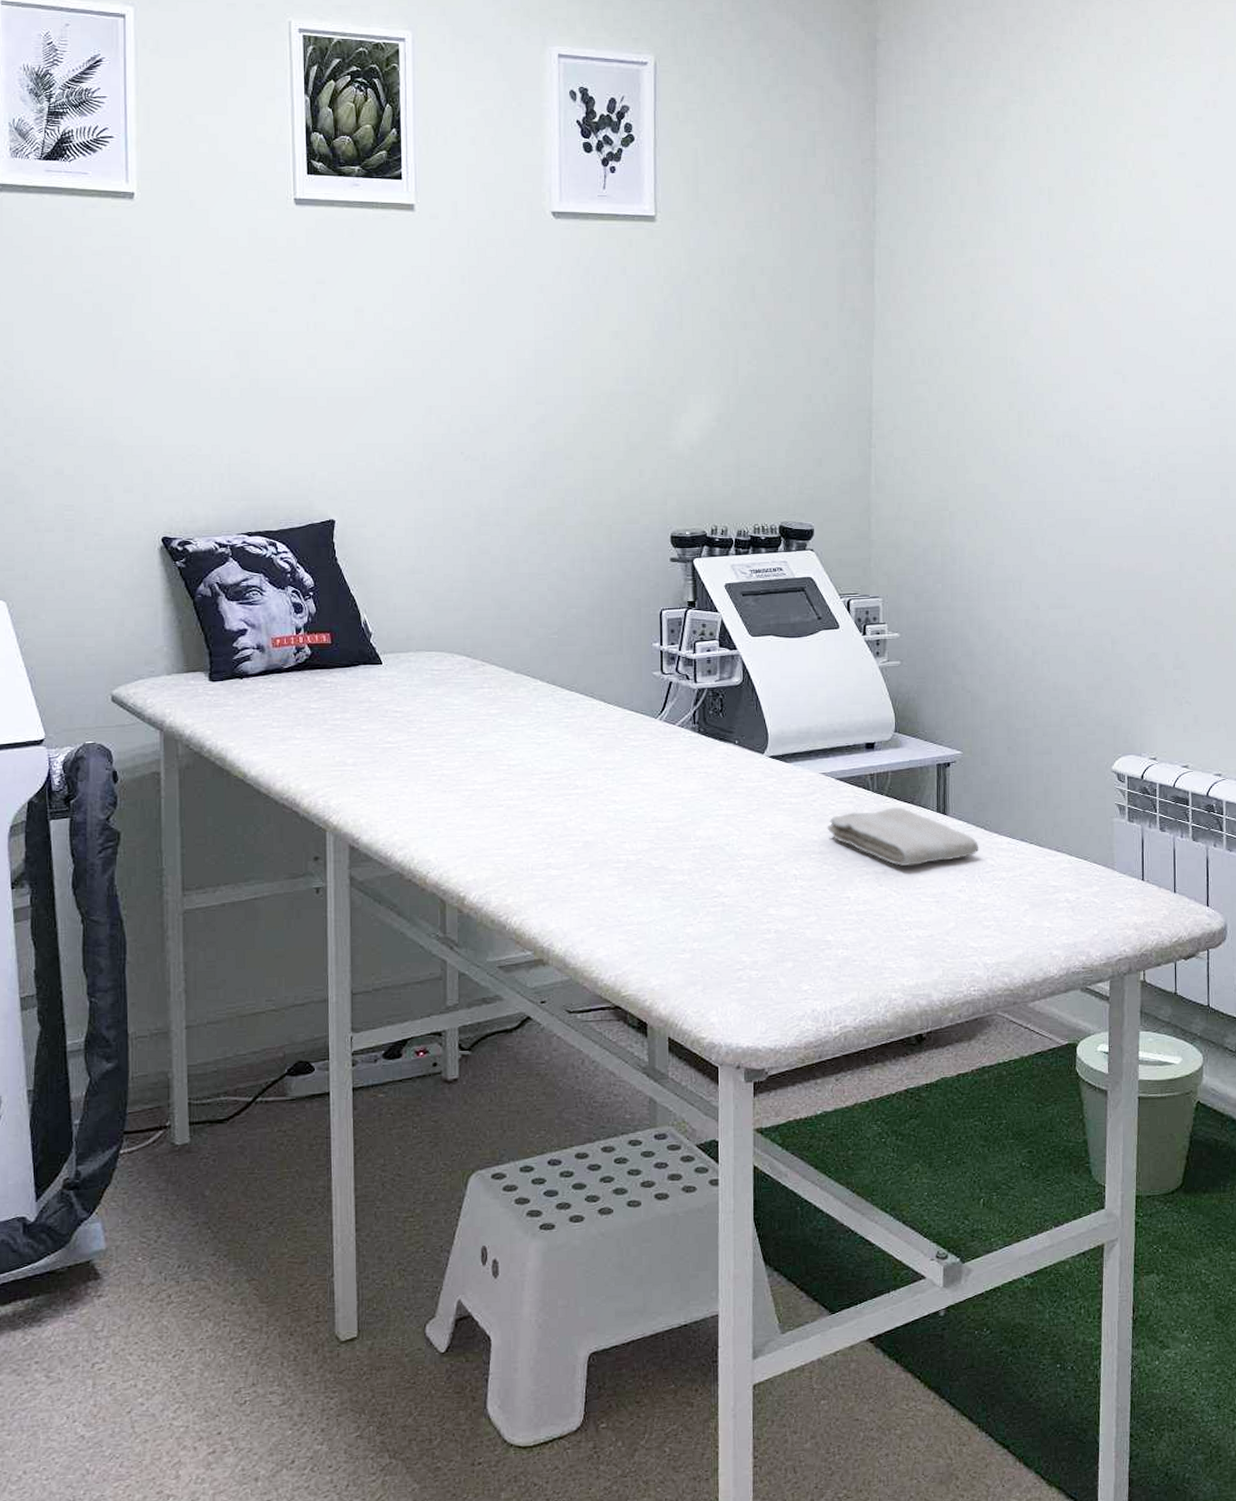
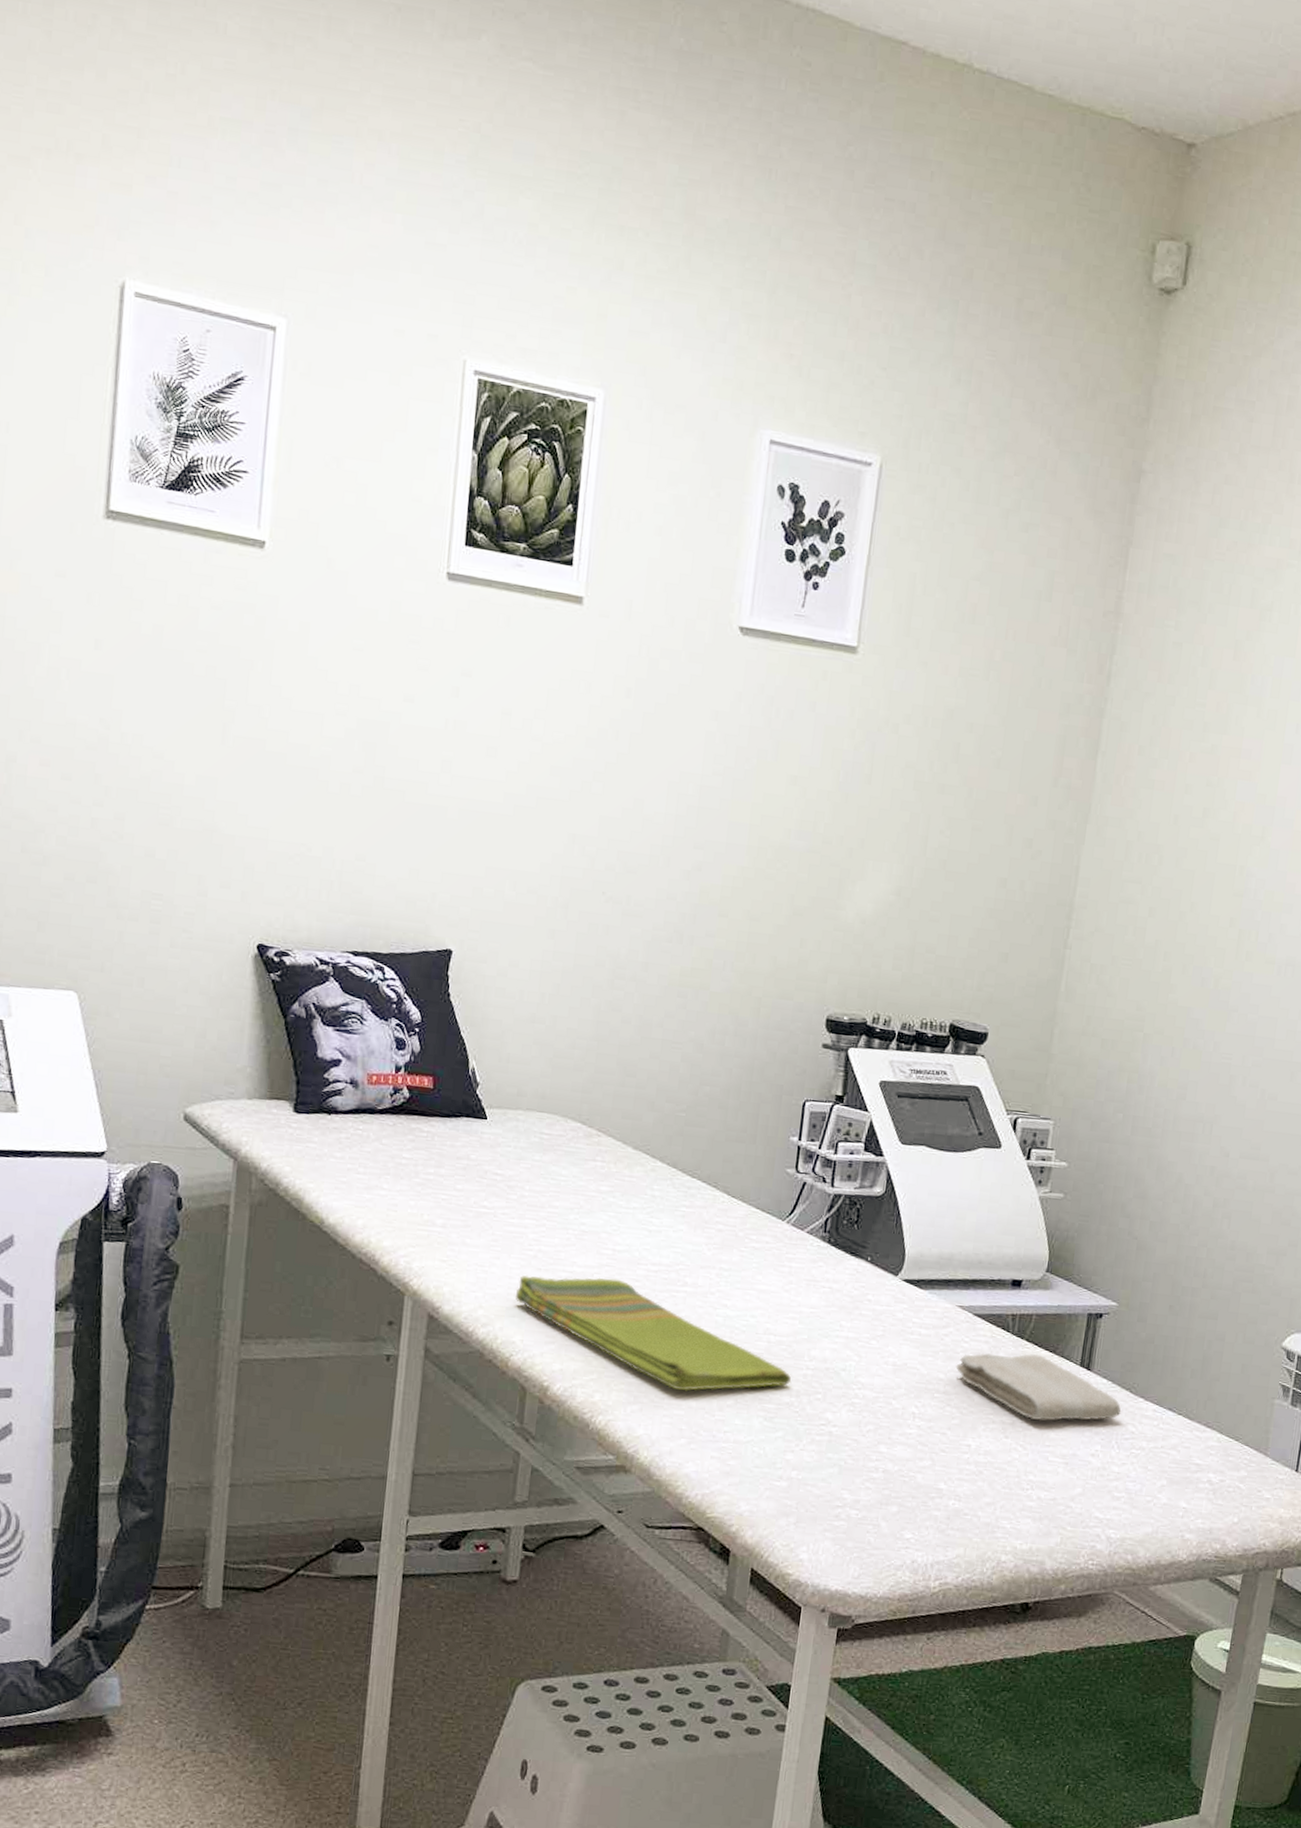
dish towel: none [426,791,681,884] -> present [516,1275,791,1391]

